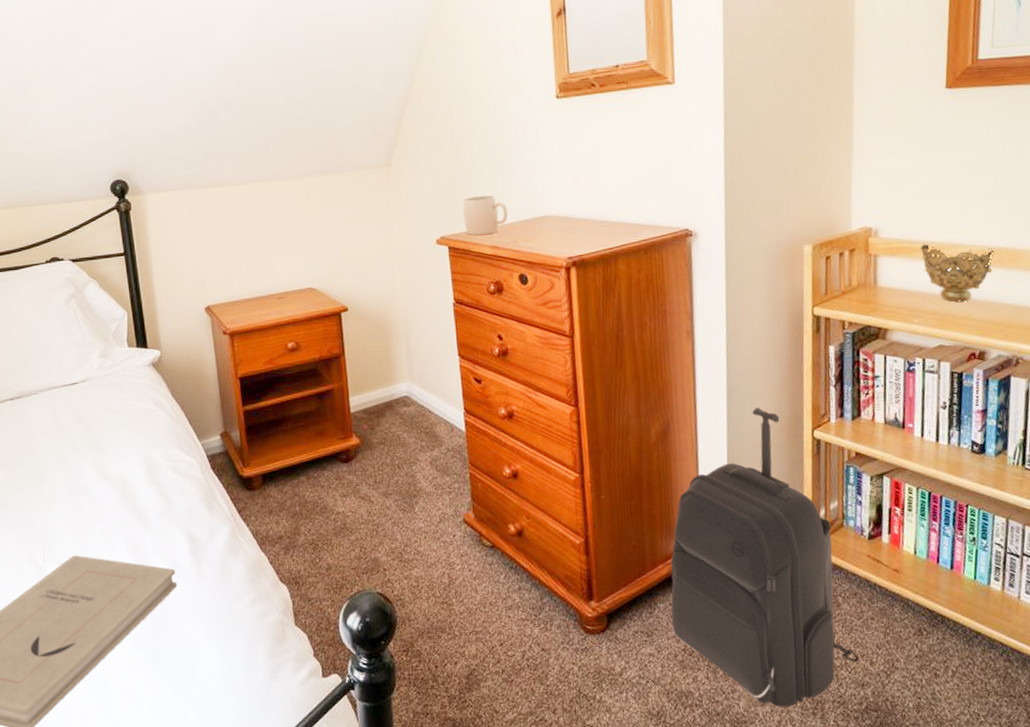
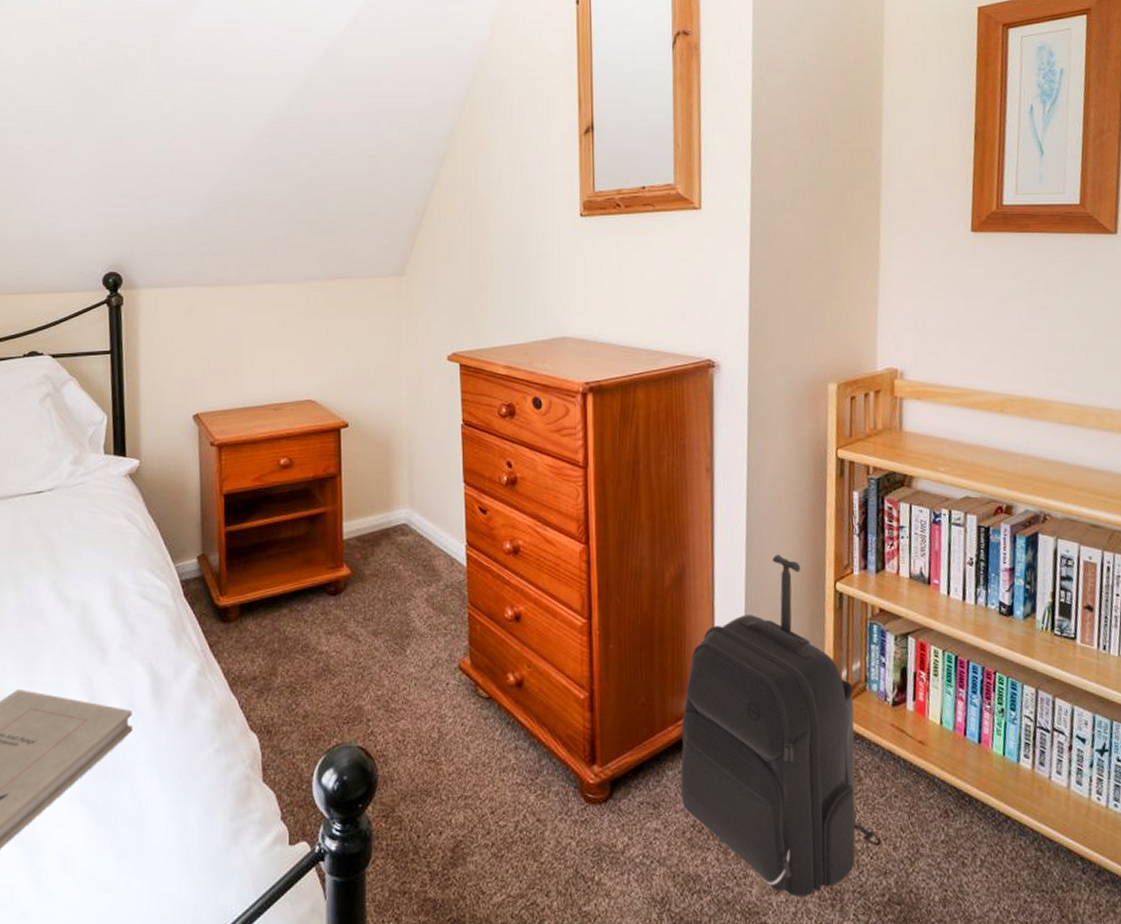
mug: present [462,195,508,236] -> none [477,311,525,354]
decorative bowl: present [920,244,994,302] -> none [946,390,1020,451]

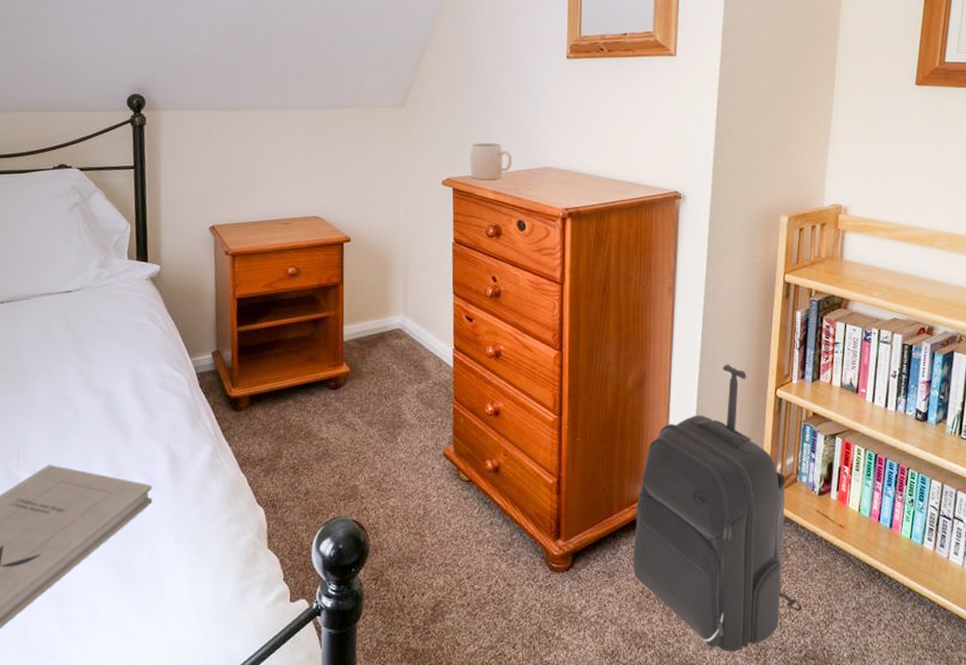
mug: none [477,311,525,354] -> present [470,142,513,180]

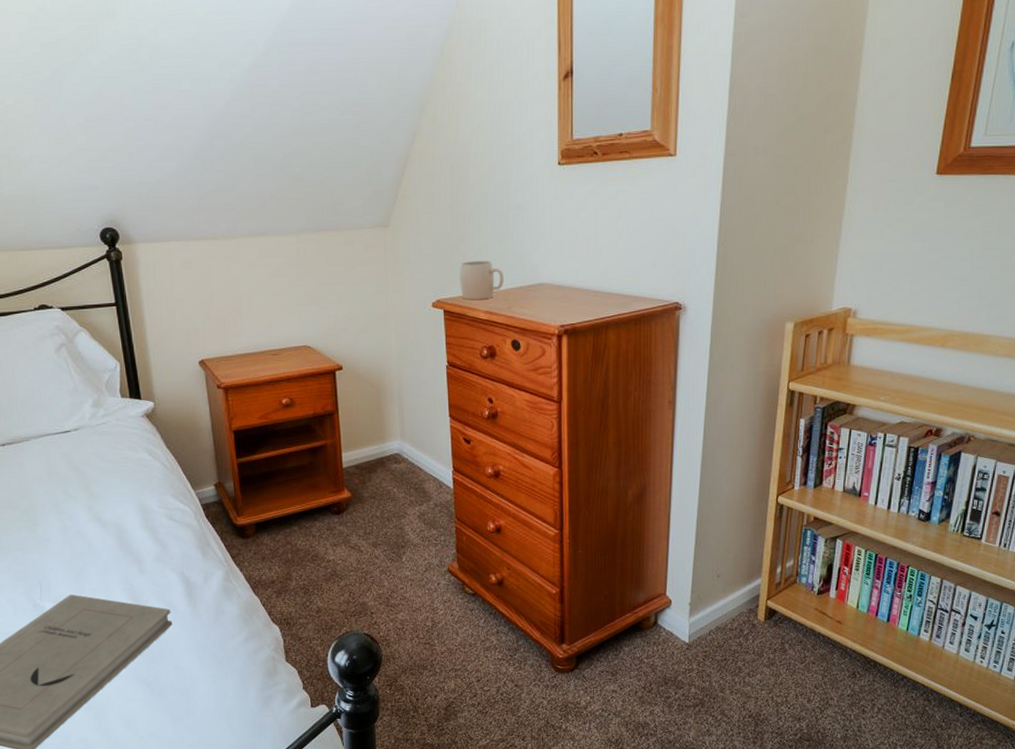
rolling backpack: present [632,364,801,652] -> none [634,474,798,737]

